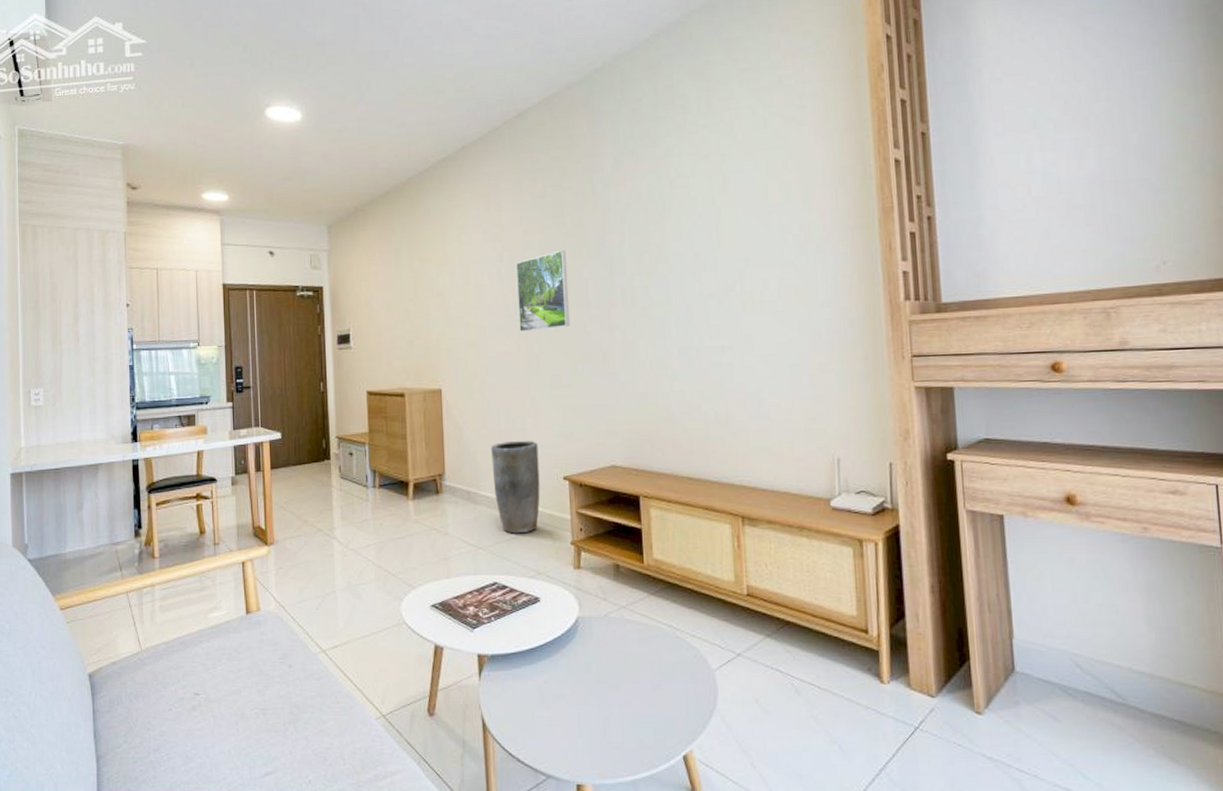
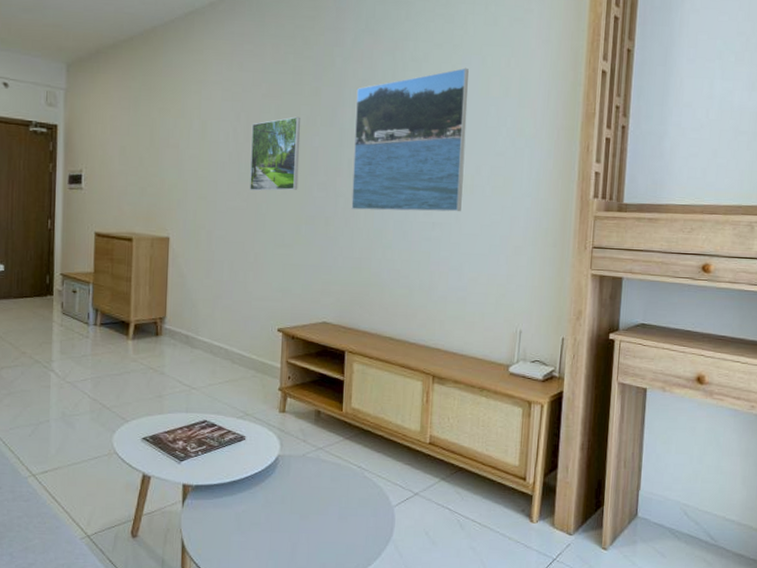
vase: present [490,440,540,534] -> none [211,292,257,378]
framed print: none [622,176,752,342] -> present [351,67,469,212]

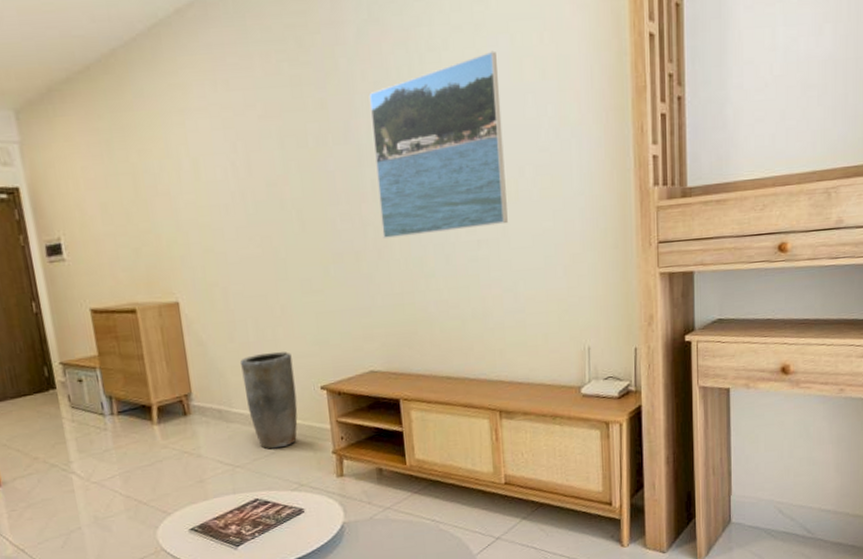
vase: none [211,292,257,378] -> present [239,351,298,449]
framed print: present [250,116,300,191] -> none [251,137,318,233]

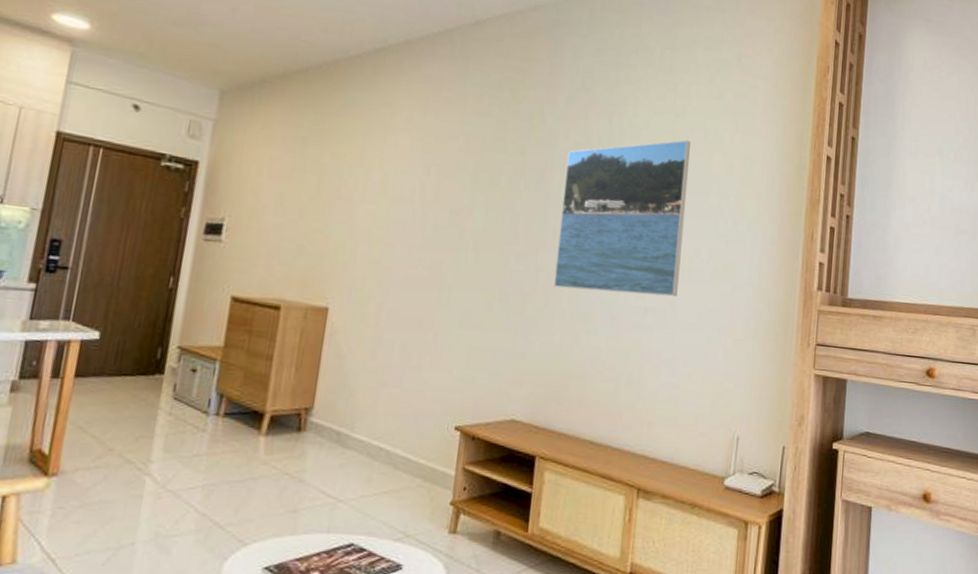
vase: present [239,351,298,449] -> none [370,378,433,488]

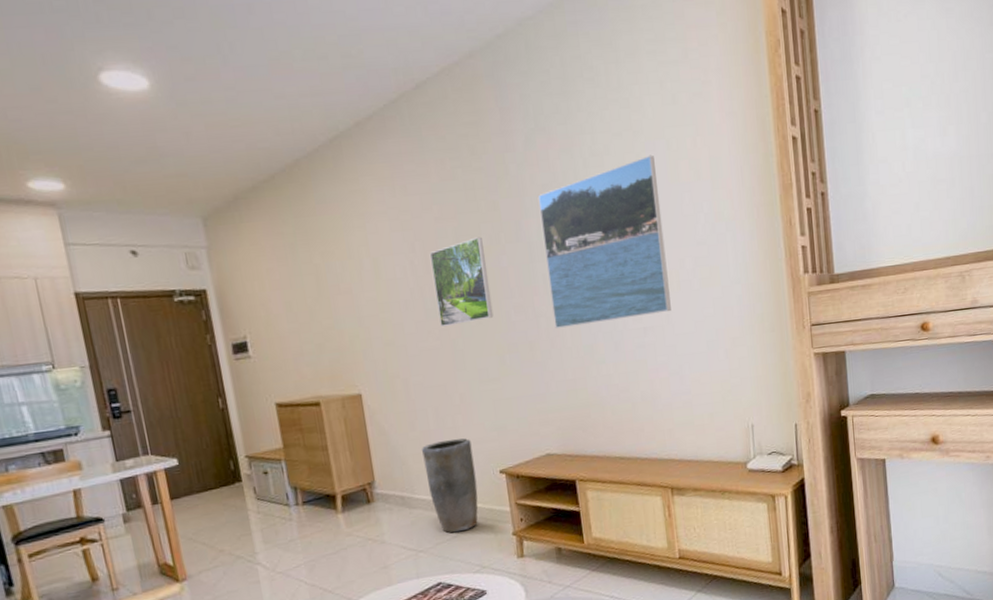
vase: none [370,378,433,488] -> present [421,438,478,533]
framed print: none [434,176,501,260] -> present [429,237,494,326]

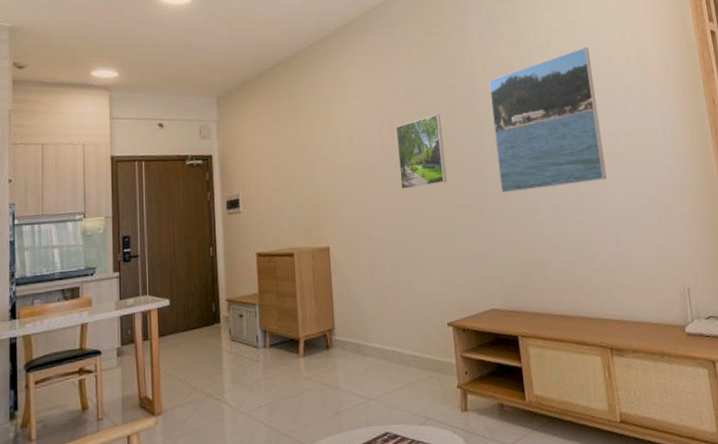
vase: present [421,438,478,533] -> none [377,290,427,383]

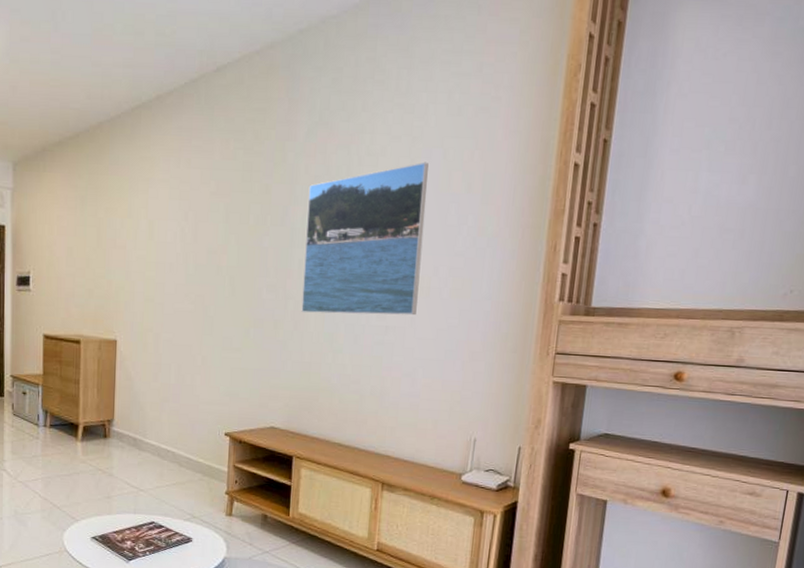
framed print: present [395,114,447,189] -> none [197,215,250,293]

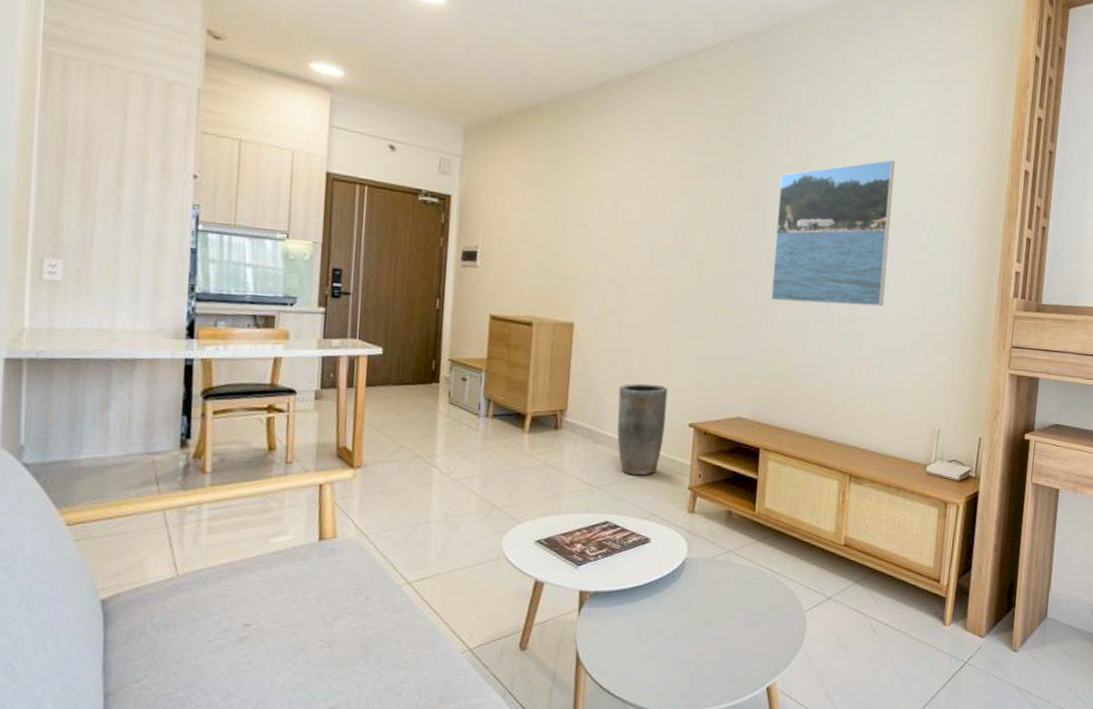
vase: none [159,395,204,481] -> present [617,383,668,476]

